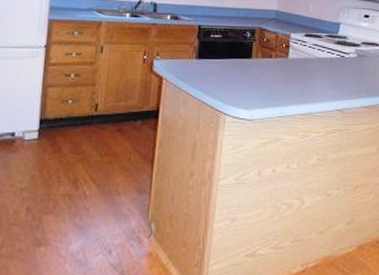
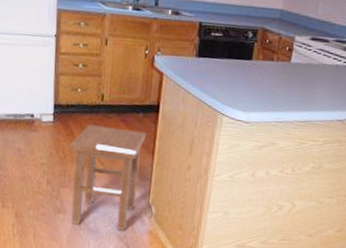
stool: none [54,138,145,258] -> present [69,125,146,231]

